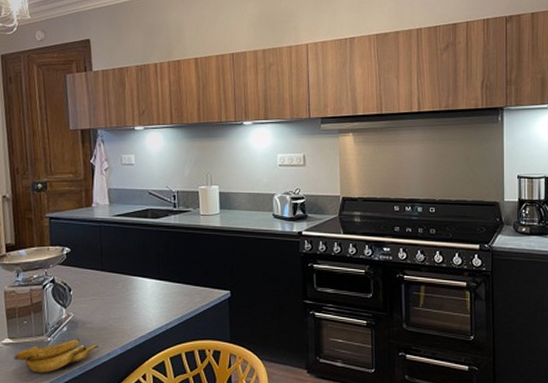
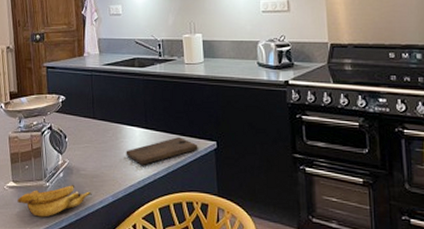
cutting board: none [136,287,212,316] -> present [126,137,198,165]

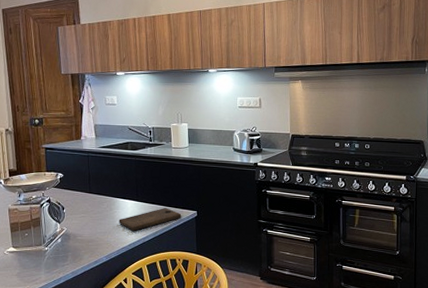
banana: present [17,184,92,217] -> none [17,248,88,276]

